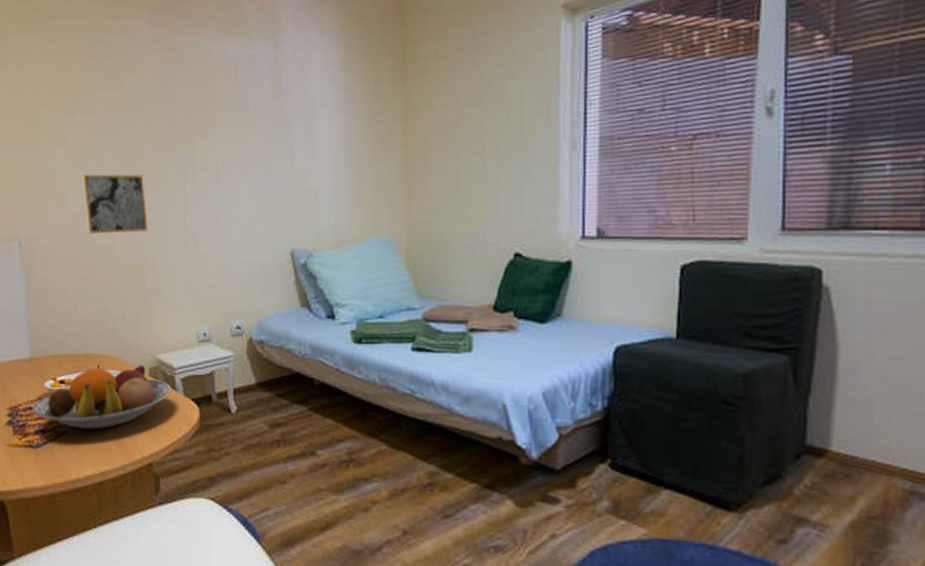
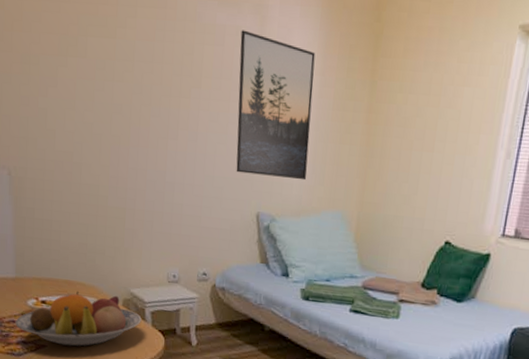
wall art: present [82,173,148,234] -> none [71,115,131,178]
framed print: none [254,58,343,209] -> present [236,30,315,181]

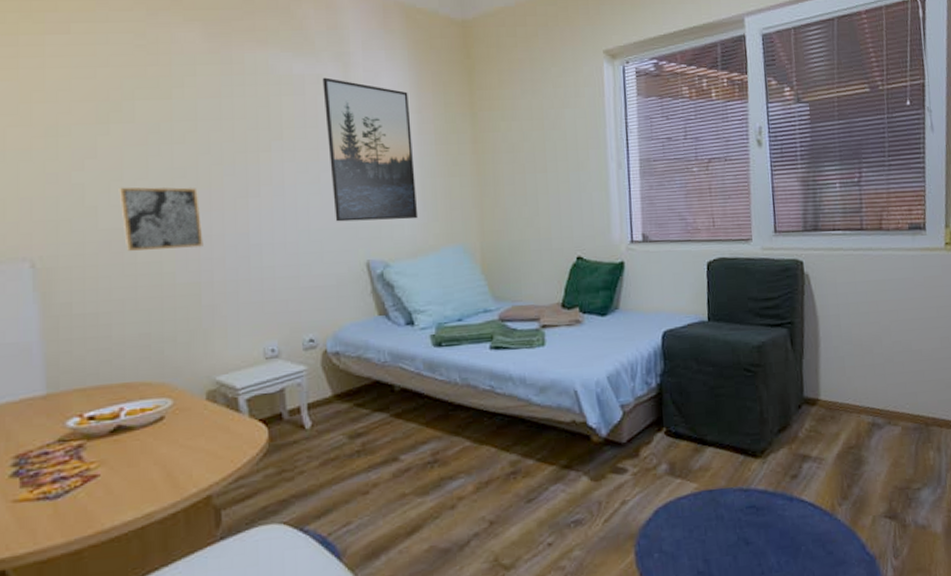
fruit bowl: present [15,291,142,347] -> none [48,389,234,469]
wall art: none [71,115,131,178] -> present [119,186,203,251]

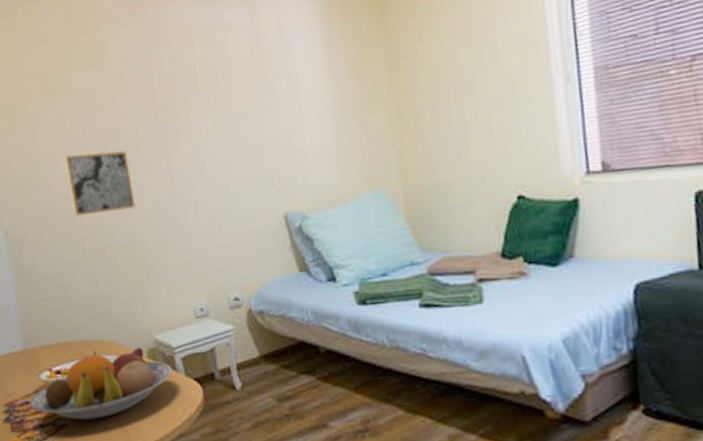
fruit bowl: none [48,389,234,469] -> present [29,347,172,421]
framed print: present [322,77,419,222] -> none [230,21,334,174]

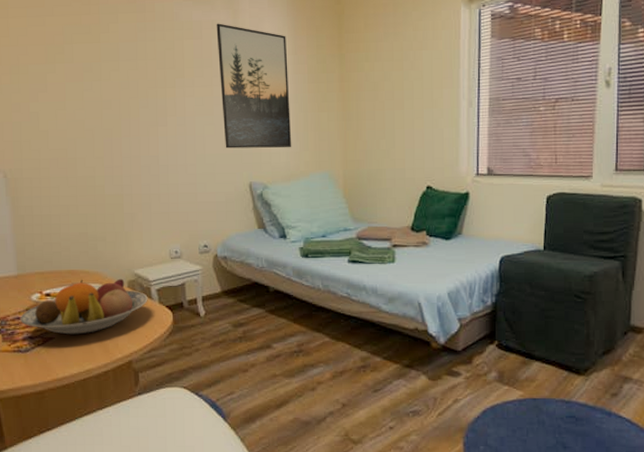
wall art: present [64,150,136,216] -> none [63,115,125,167]
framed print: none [230,21,334,174] -> present [216,23,292,149]

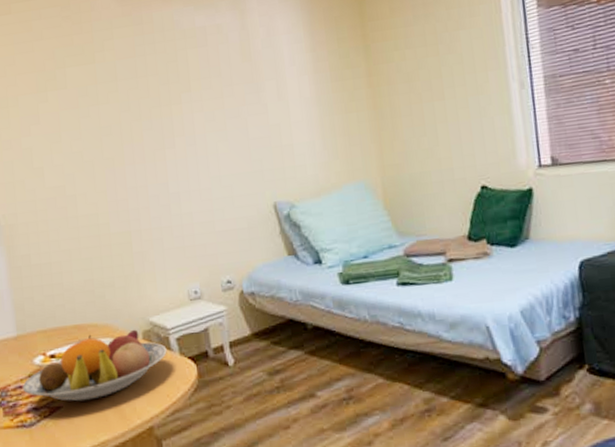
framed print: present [216,23,292,149] -> none [222,26,319,167]

